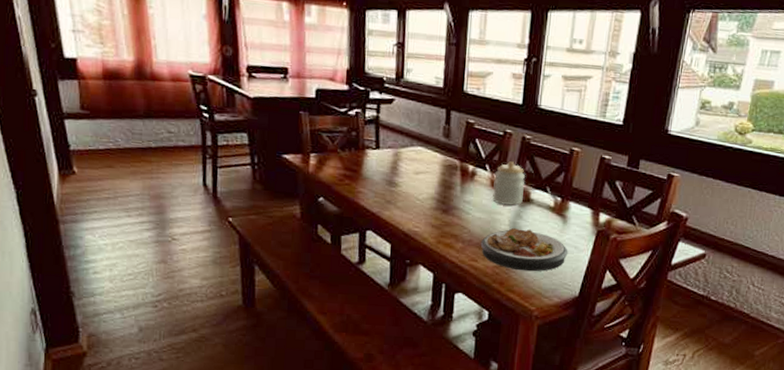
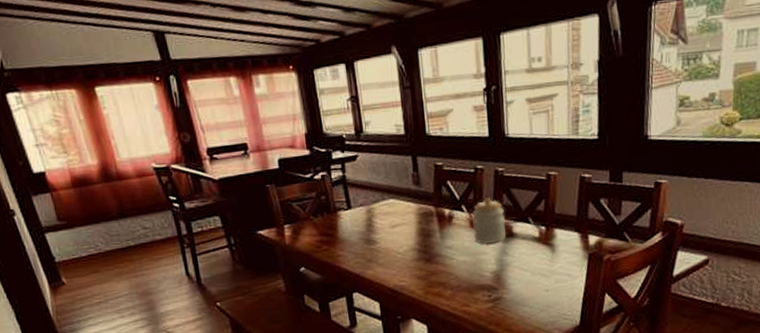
plate: present [480,227,568,272] -> none [469,265,562,309]

